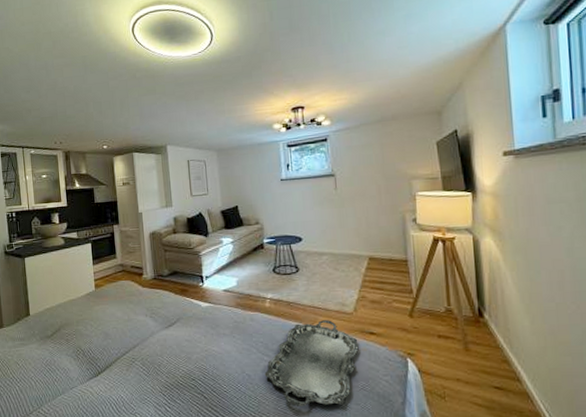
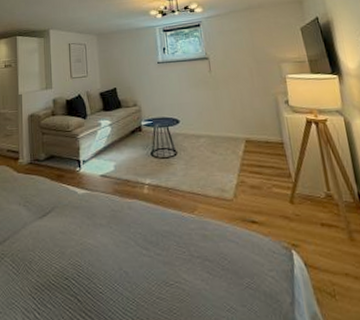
serving tray: present [264,320,359,406] -> none [143,207,241,310]

